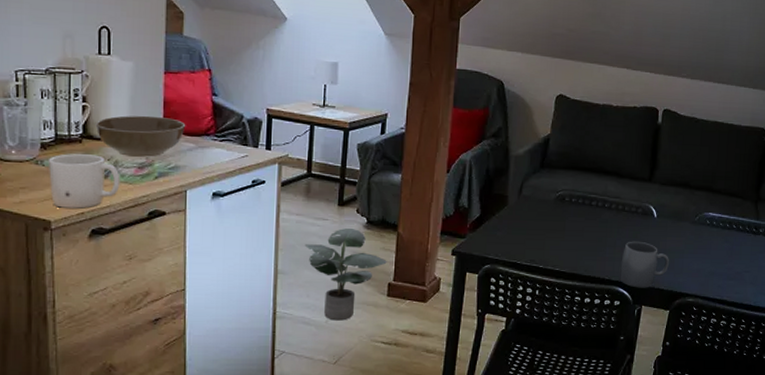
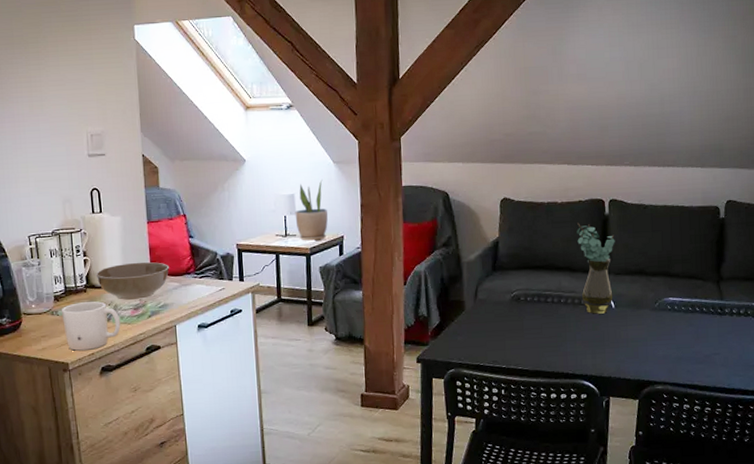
potted plant: present [304,227,387,321] -> none [282,345,358,433]
potted plant: none [336,50,374,116] -> present [295,179,328,241]
mug: present [620,241,669,288] -> none [583,333,633,380]
vase: none [625,128,665,222] -> present [577,222,615,314]

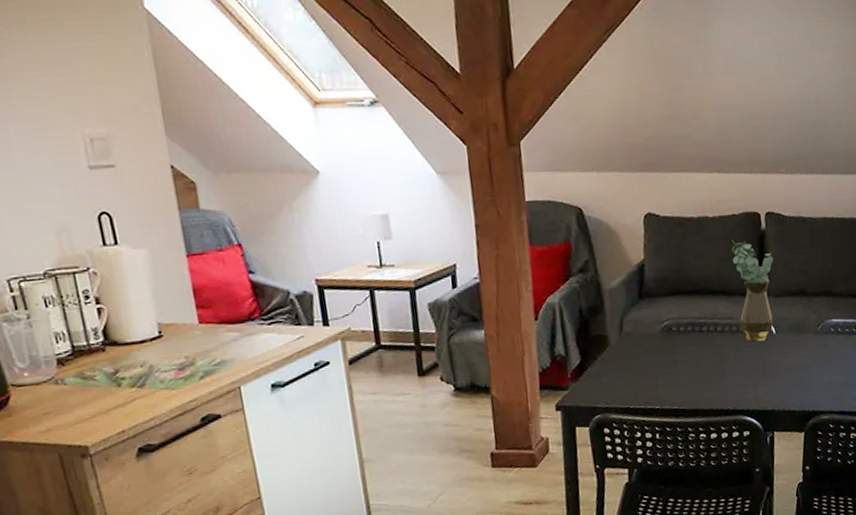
mug: present [61,301,121,352] -> none [69,362,162,431]
bowl: present [95,261,170,300] -> none [116,307,225,359]
potted plant: present [295,179,328,241] -> none [390,194,435,273]

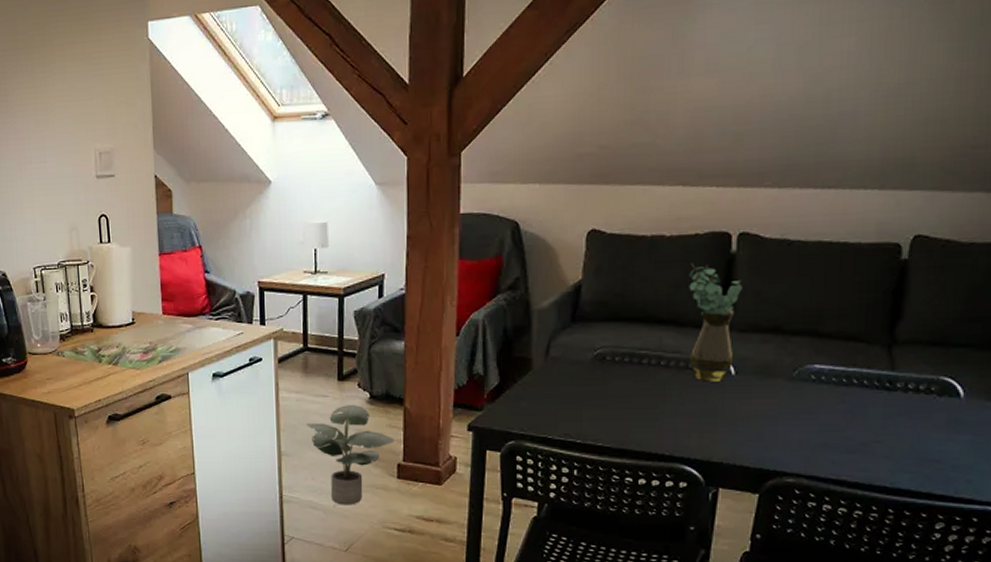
potted plant: none [388,398,485,504] -> present [306,404,395,505]

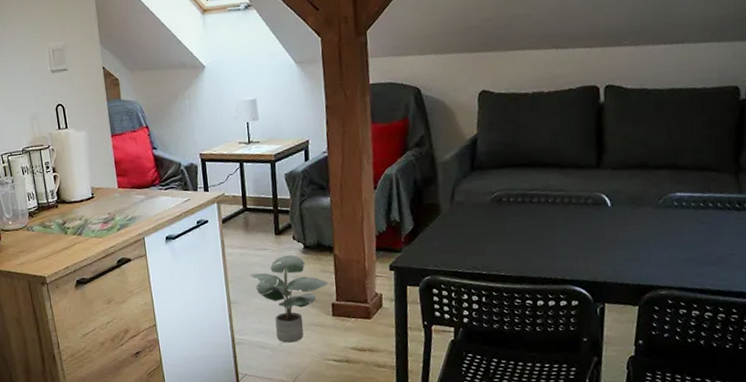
vase: present [689,262,743,382] -> none [566,113,612,214]

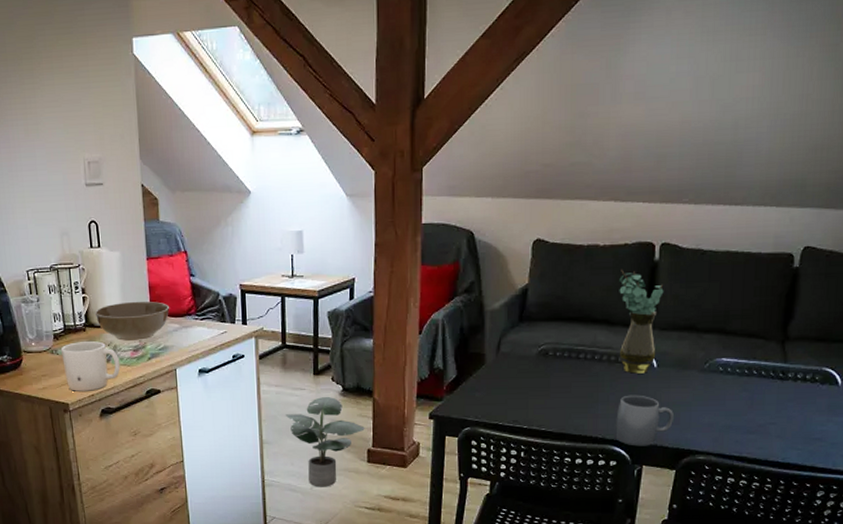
mug: none [35,216,92,266] -> present [60,341,121,393]
bowl: none [65,175,136,214] -> present [94,301,170,341]
vase: none [566,113,612,214] -> present [619,269,664,374]
mug: none [574,234,632,285] -> present [615,395,674,447]

